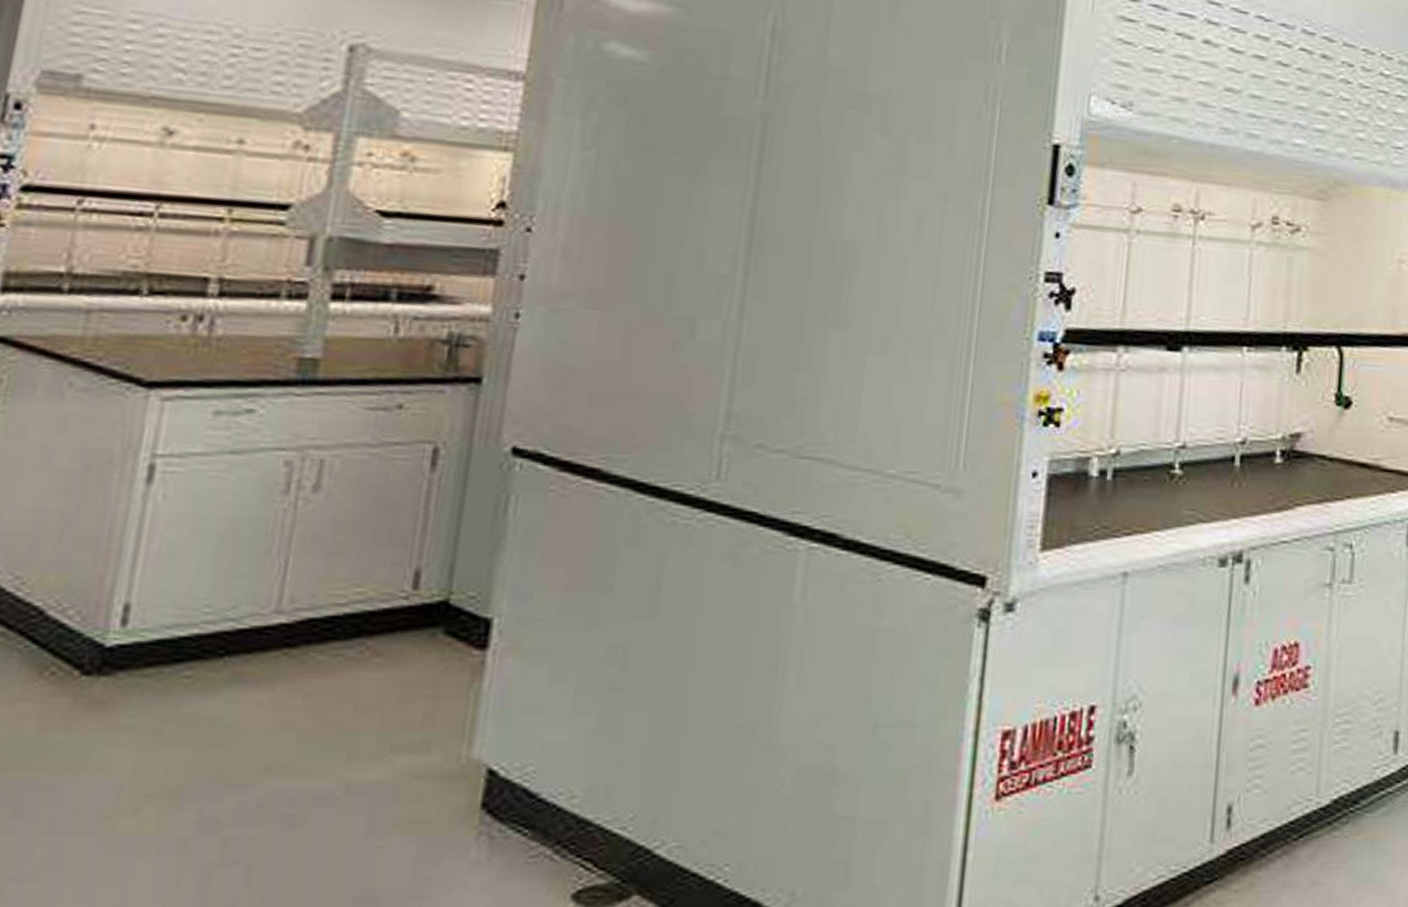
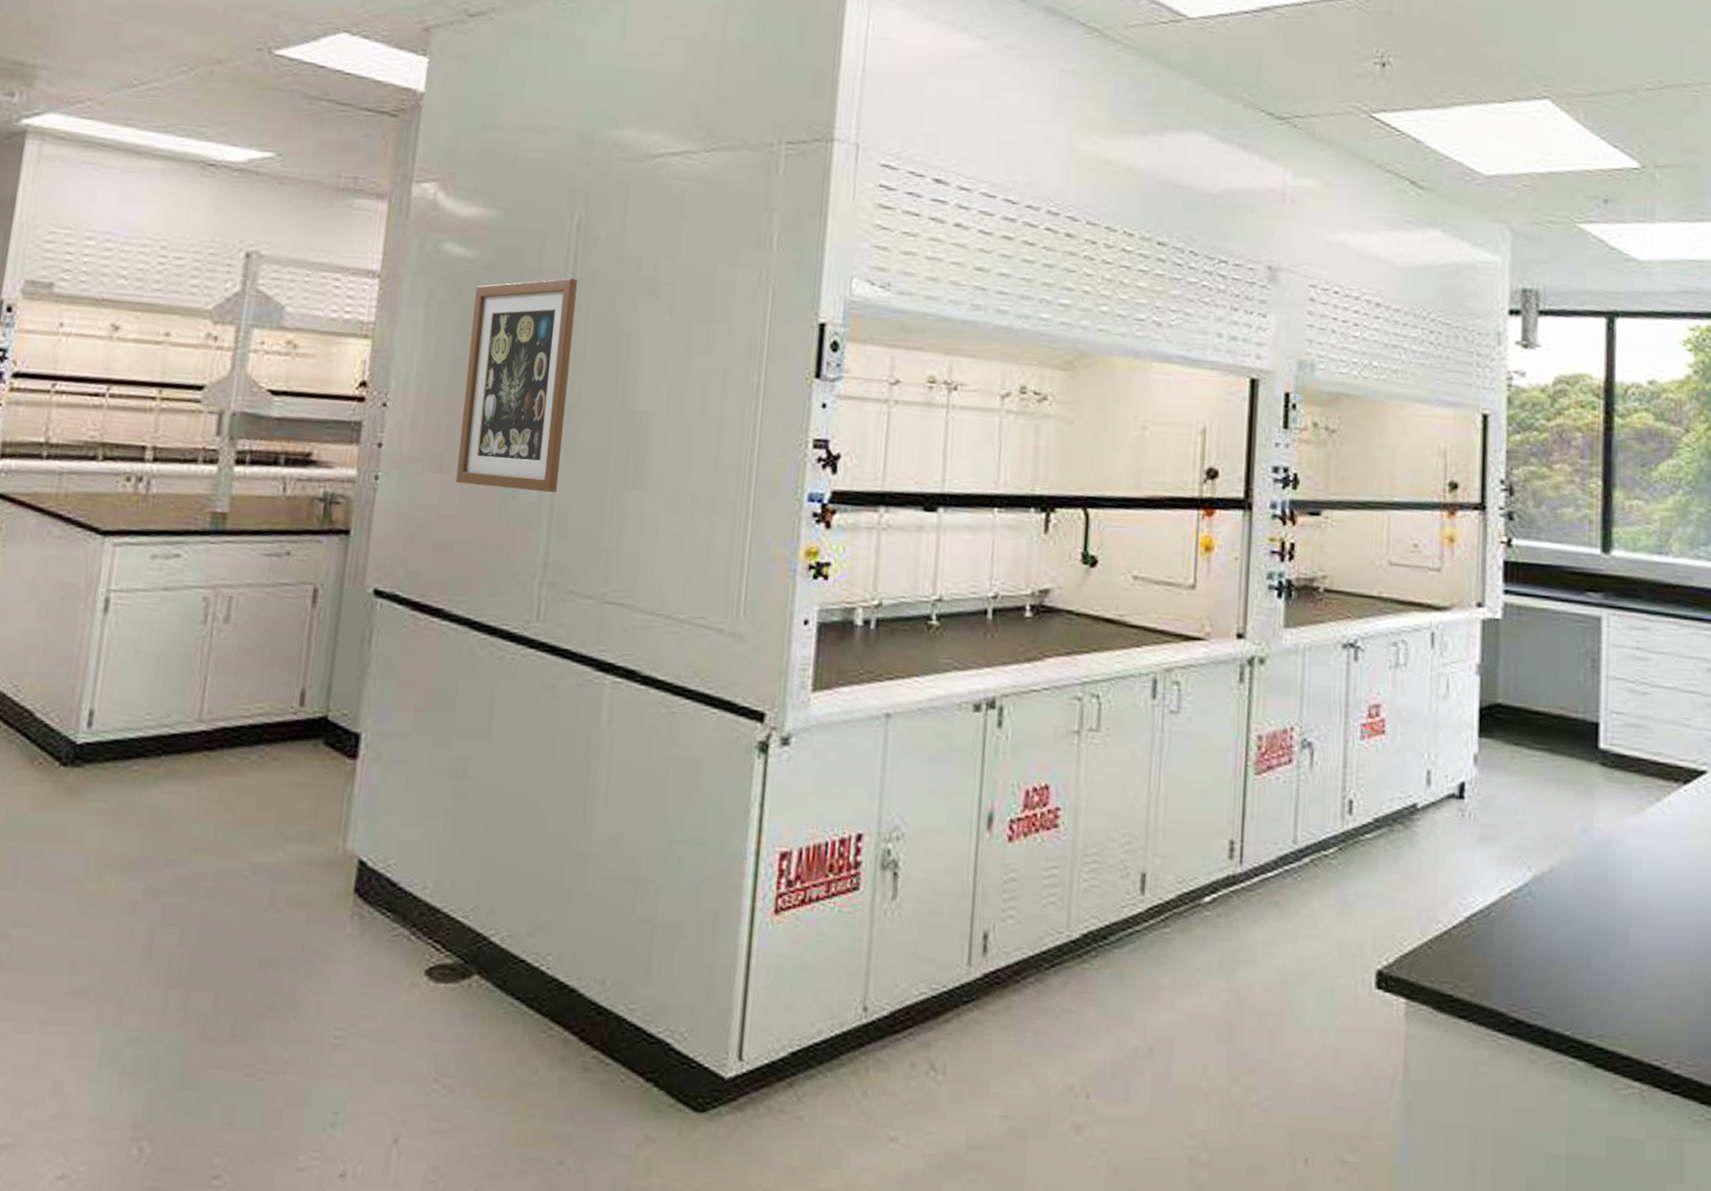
wall art: none [618,87,772,333] -> present [456,278,578,493]

